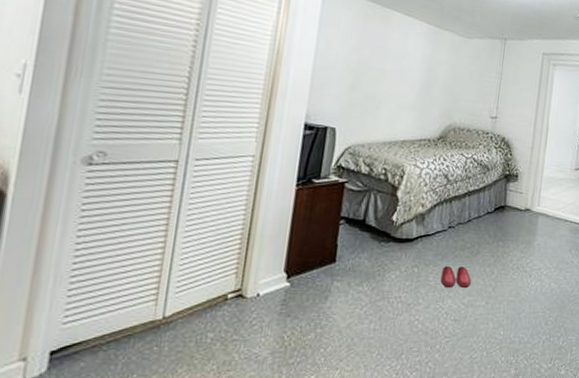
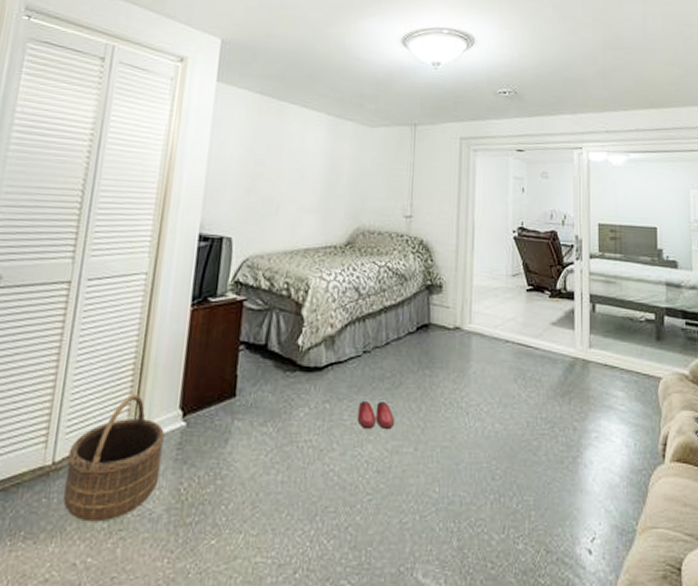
basket: none [174,260,270,365] -> present [63,395,165,522]

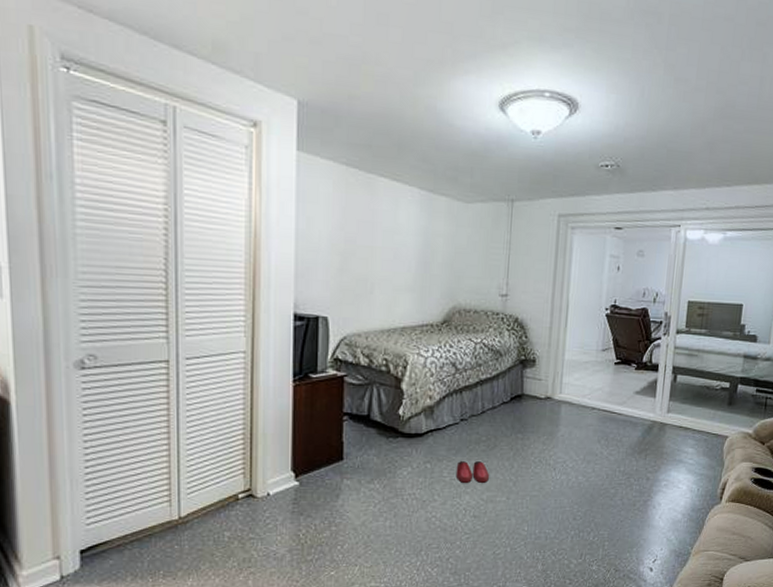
basket: present [63,395,165,522] -> none [192,460,280,562]

